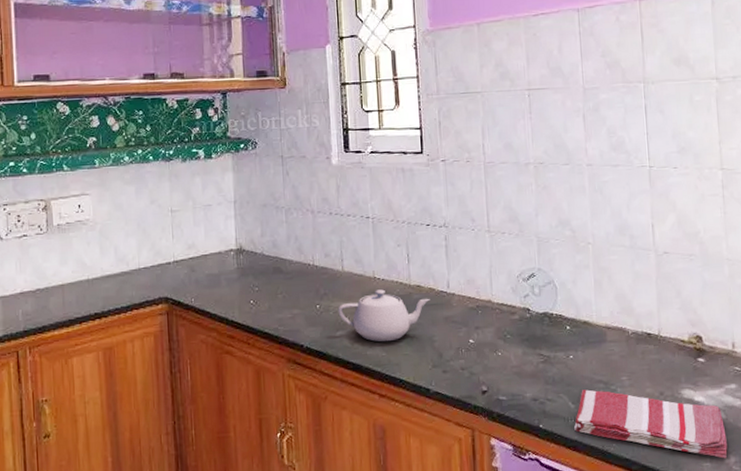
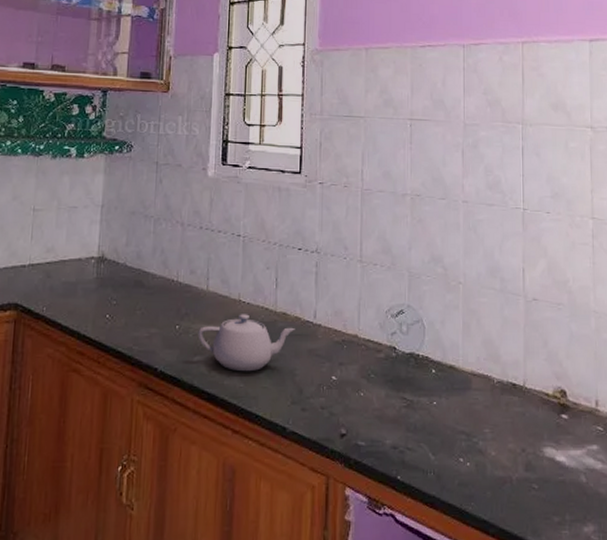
dish towel: present [574,389,727,459] -> none [433,440,587,527]

